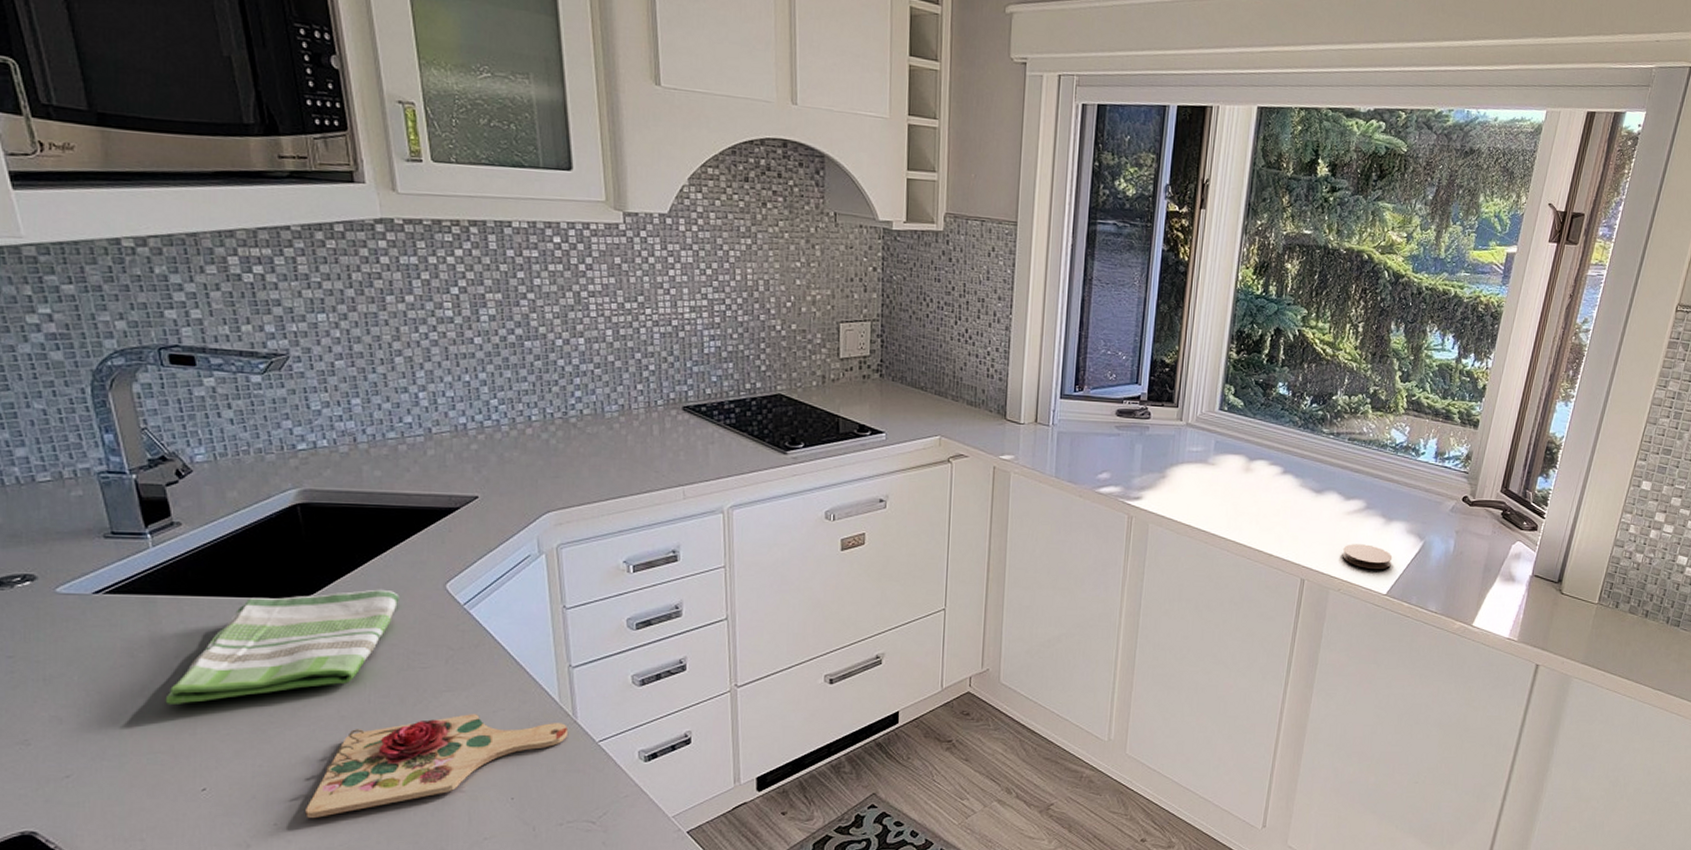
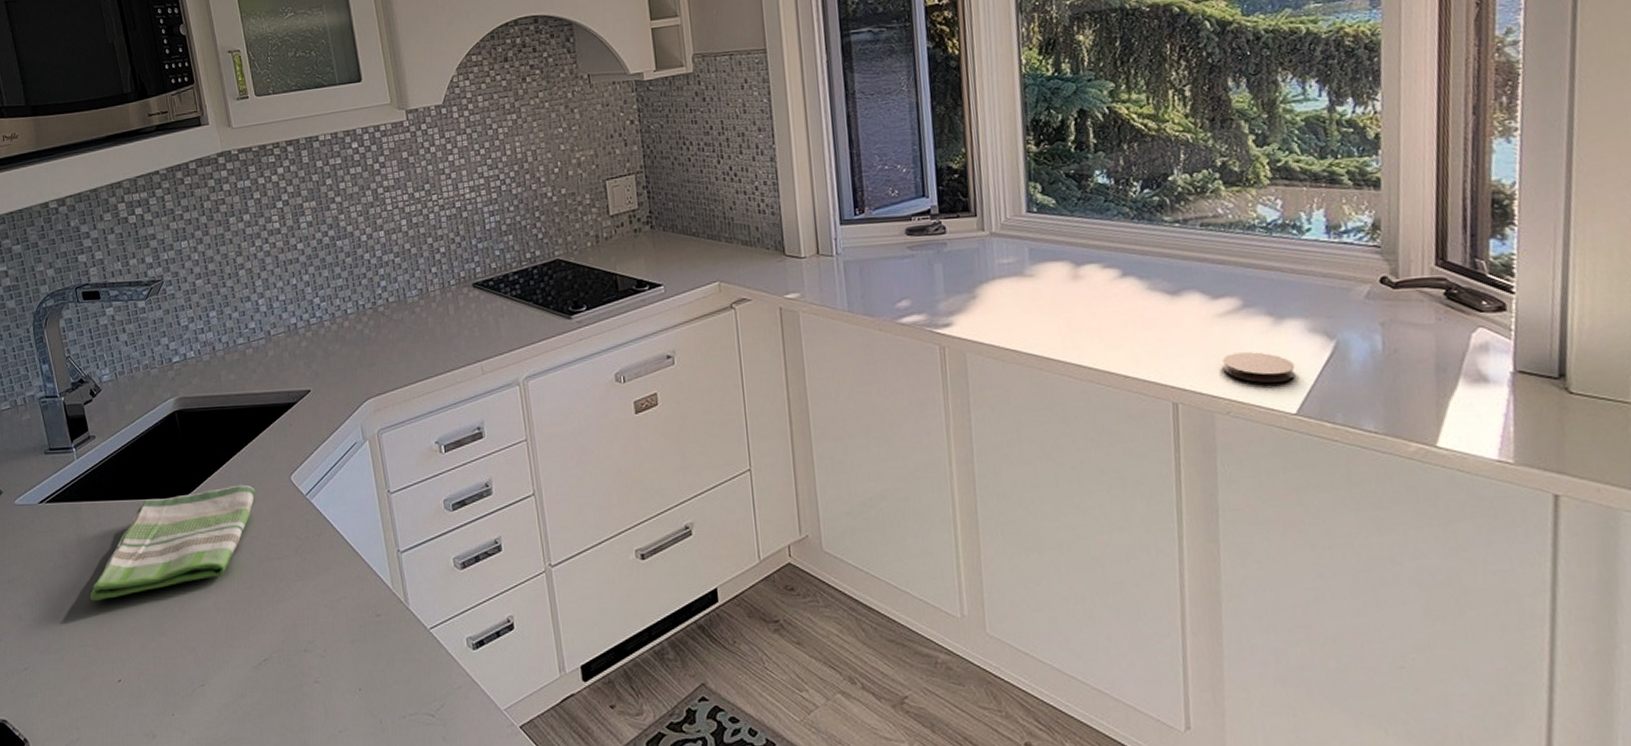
cutting board: present [306,714,569,818] -> none [195,603,403,708]

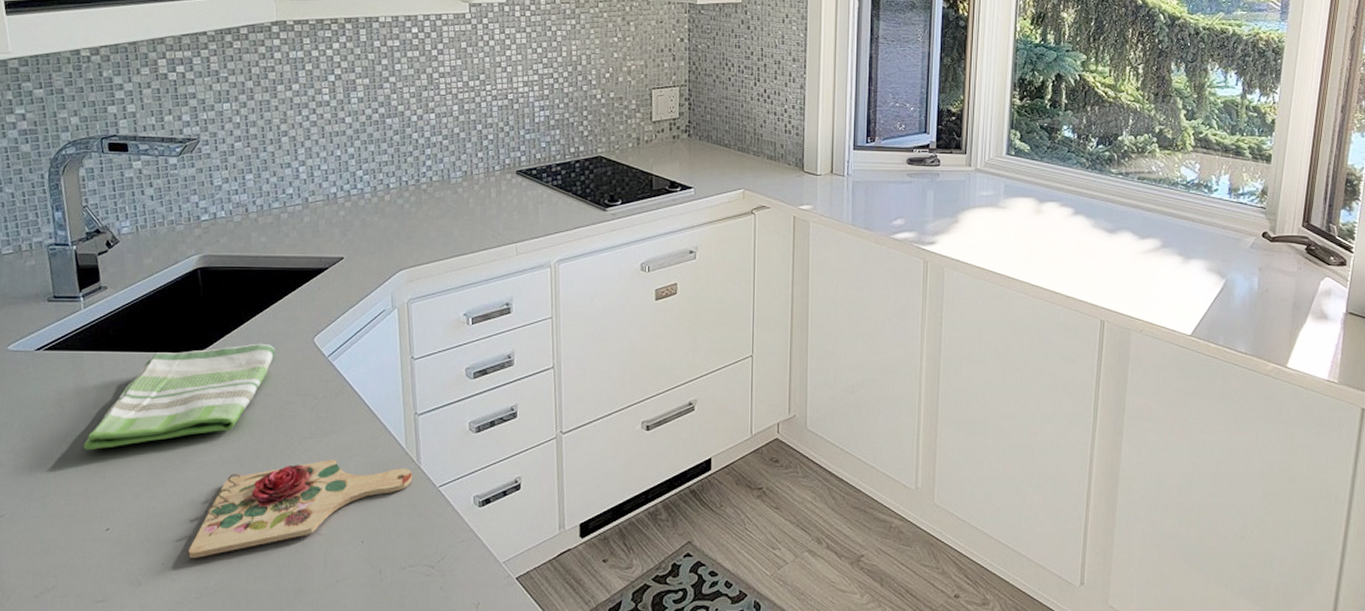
cutting board: none [195,603,403,708] -> present [188,459,413,558]
coaster: present [1222,352,1295,383] -> none [1141,283,1194,309]

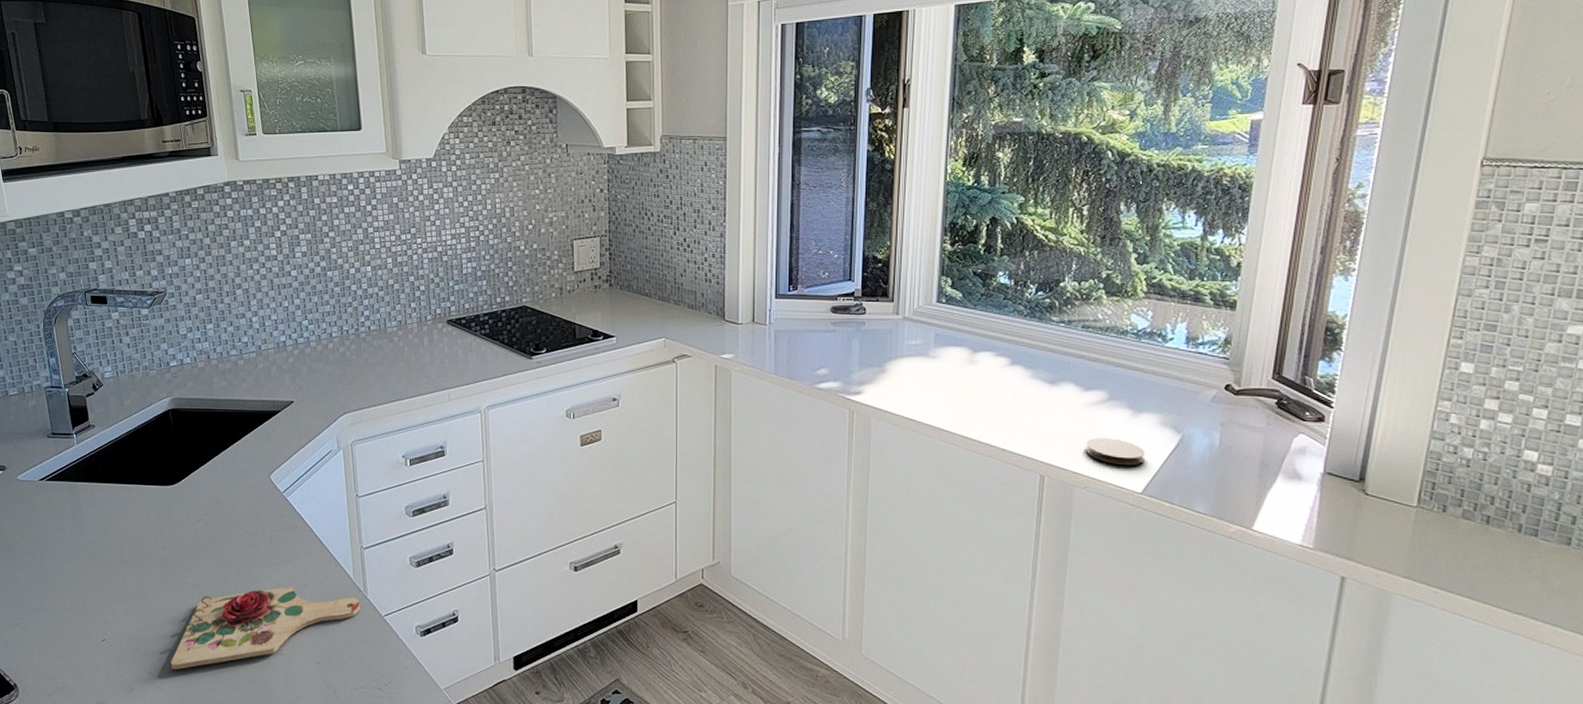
dish towel: present [83,343,276,450] -> none [81,479,238,570]
coaster: none [1141,283,1194,309] -> present [1085,438,1146,465]

